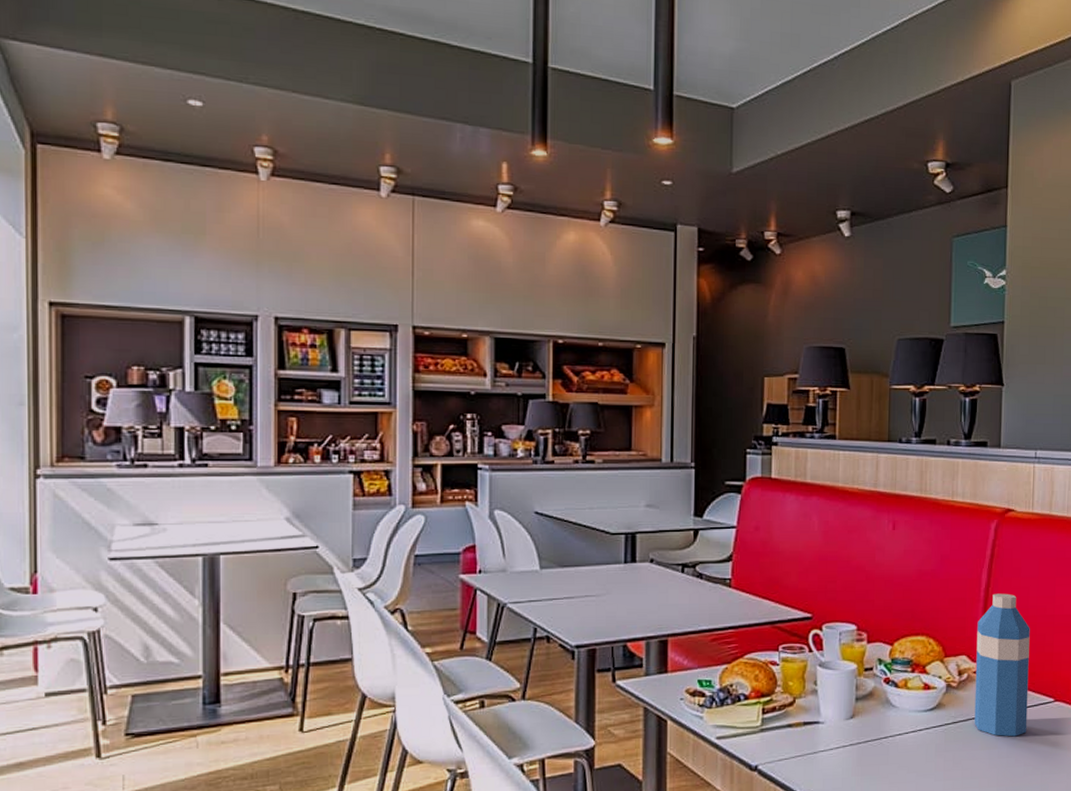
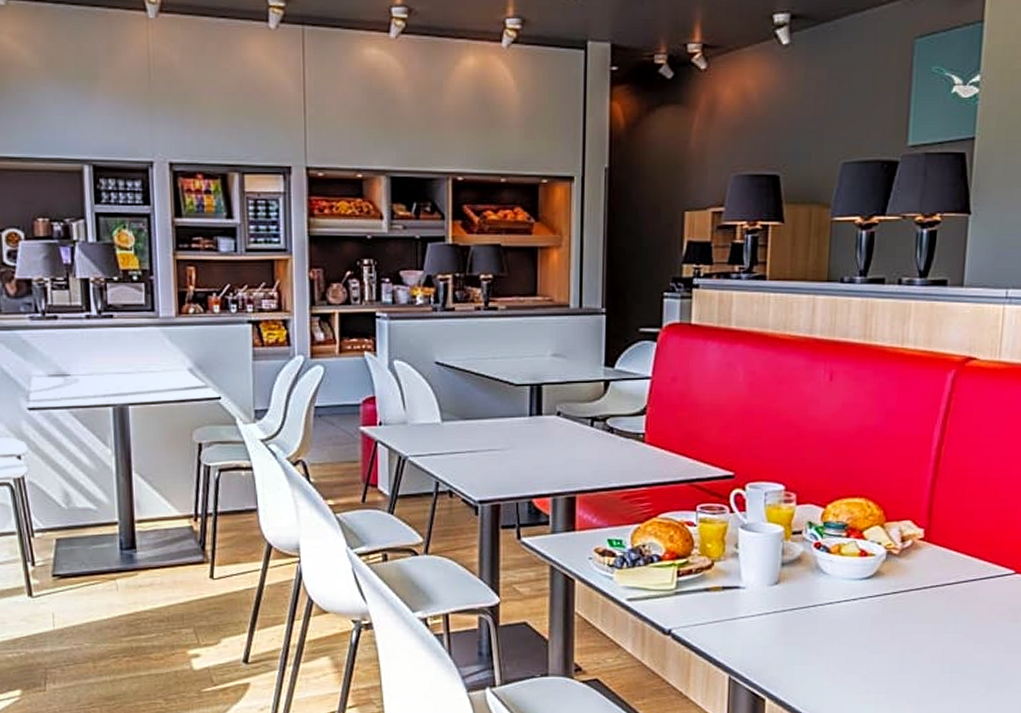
water bottle: present [974,593,1030,737] -> none [917,452,990,611]

